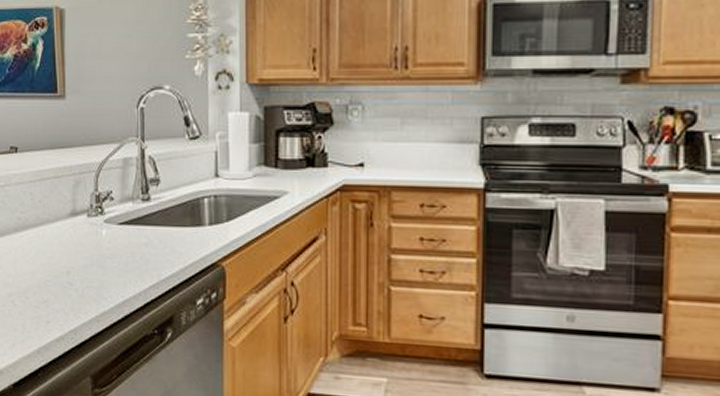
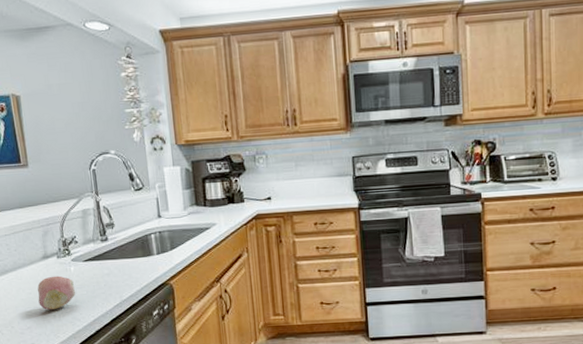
fruit: none [60,239,105,283] -> present [37,275,76,311]

